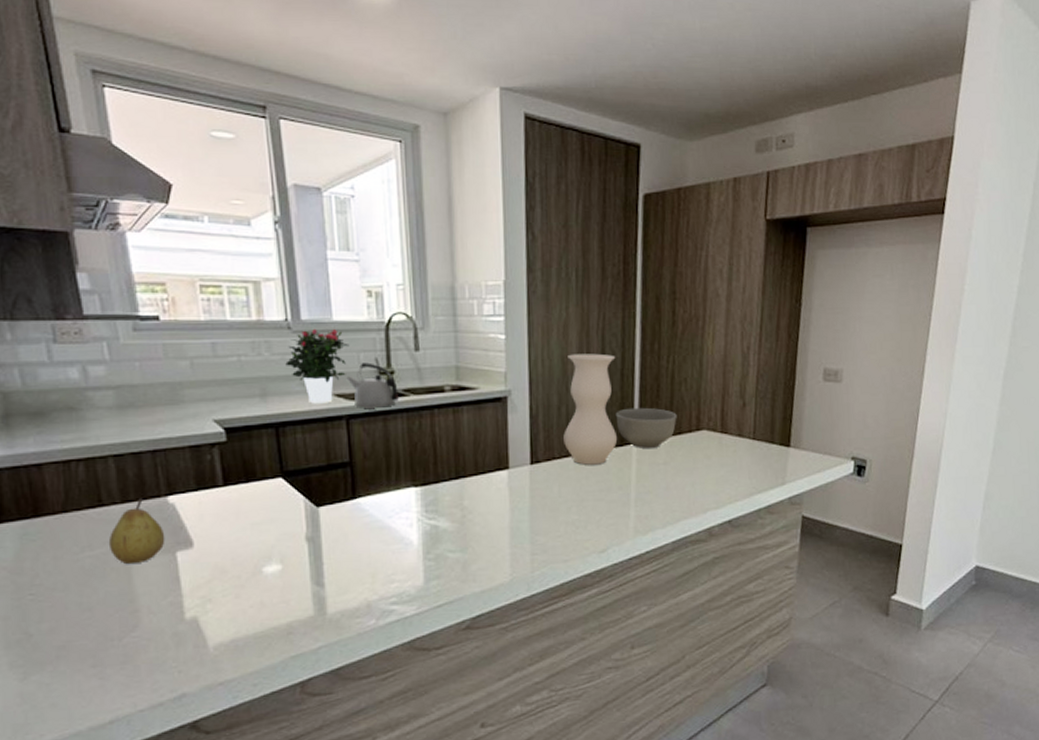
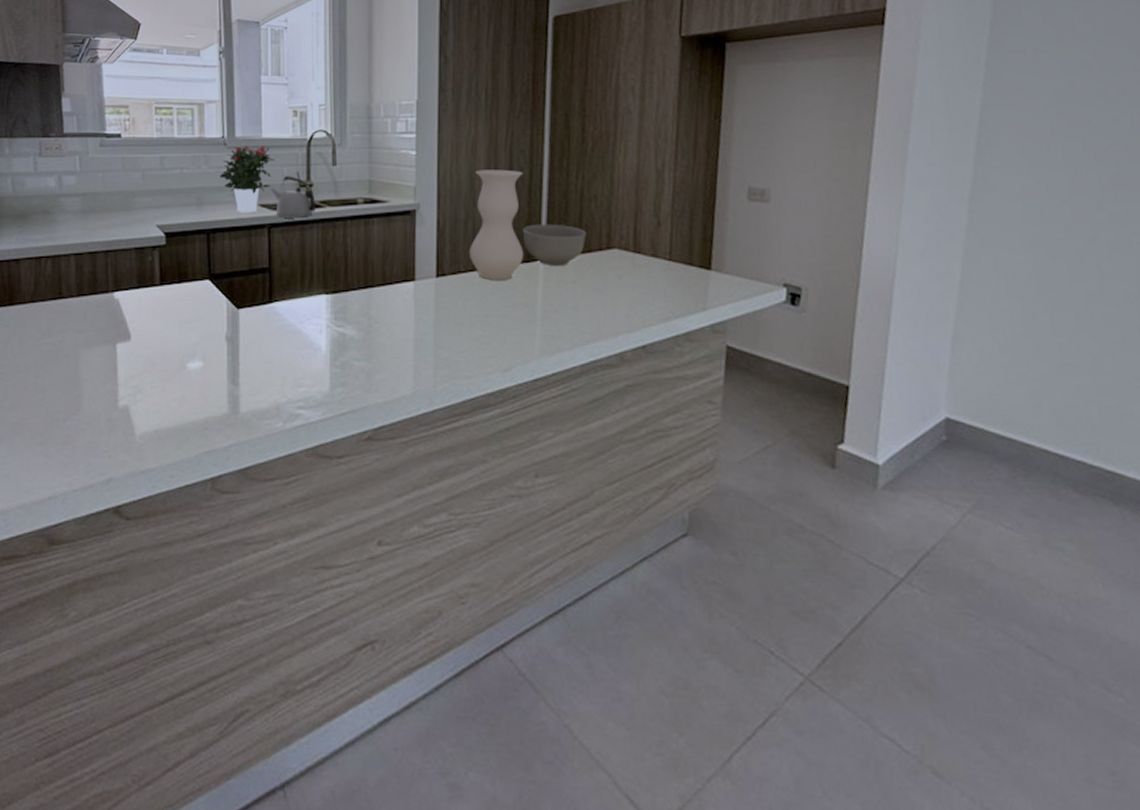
fruit: present [108,498,165,564] -> none [63,293,109,351]

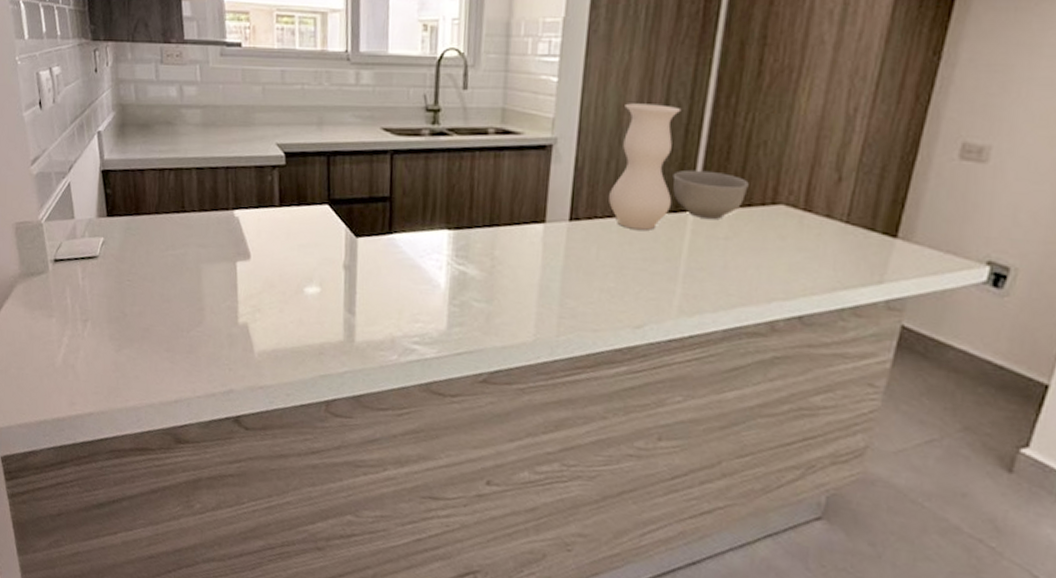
potted flower: present [219,145,275,213] -> none [342,61,401,136]
kettle: present [270,176,316,219] -> none [395,98,443,146]

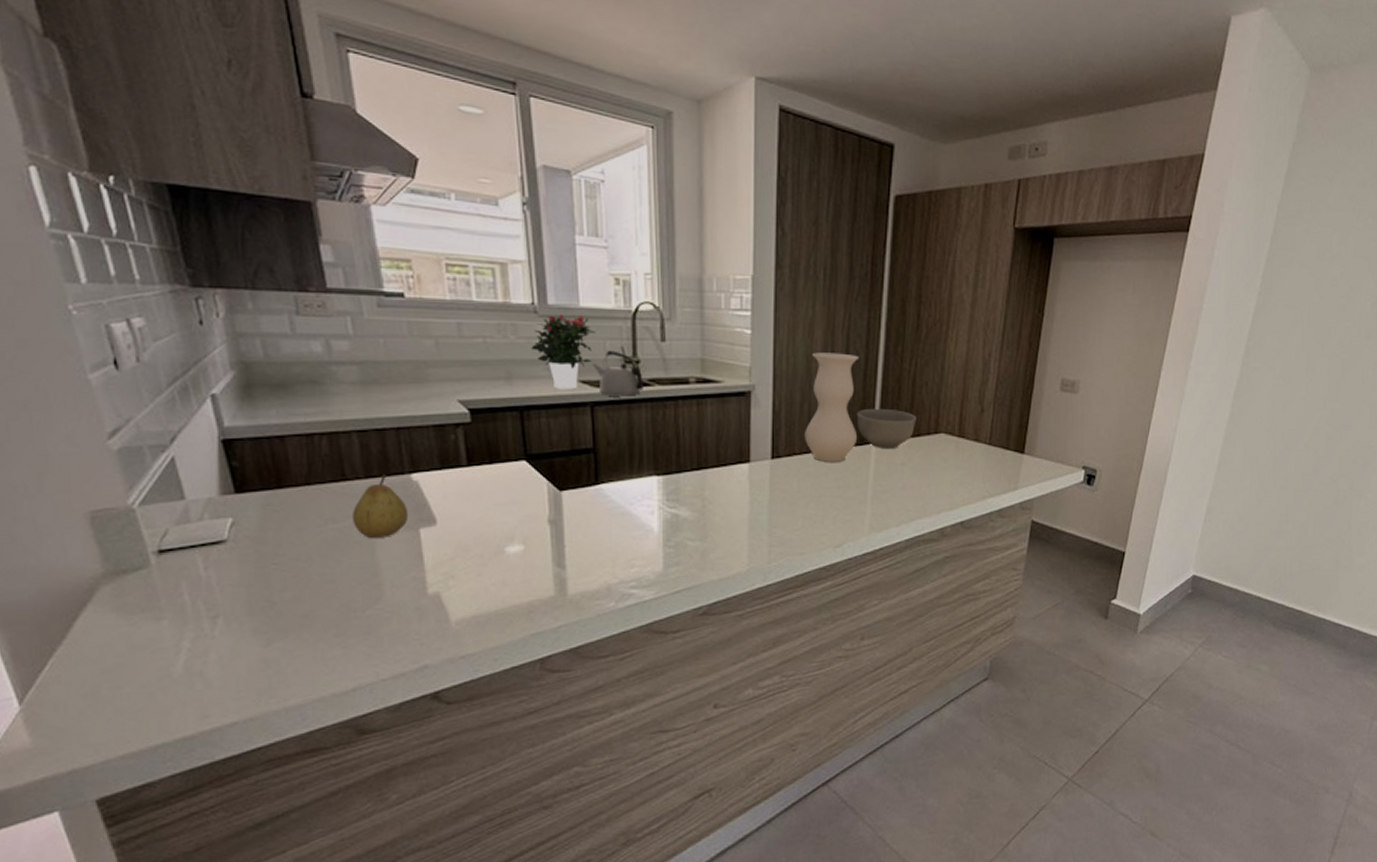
fruit: none [186,209,229,267] -> present [351,474,409,538]
potted flower: none [342,61,401,136] -> present [531,314,596,389]
kettle: none [395,98,443,146] -> present [592,350,644,397]

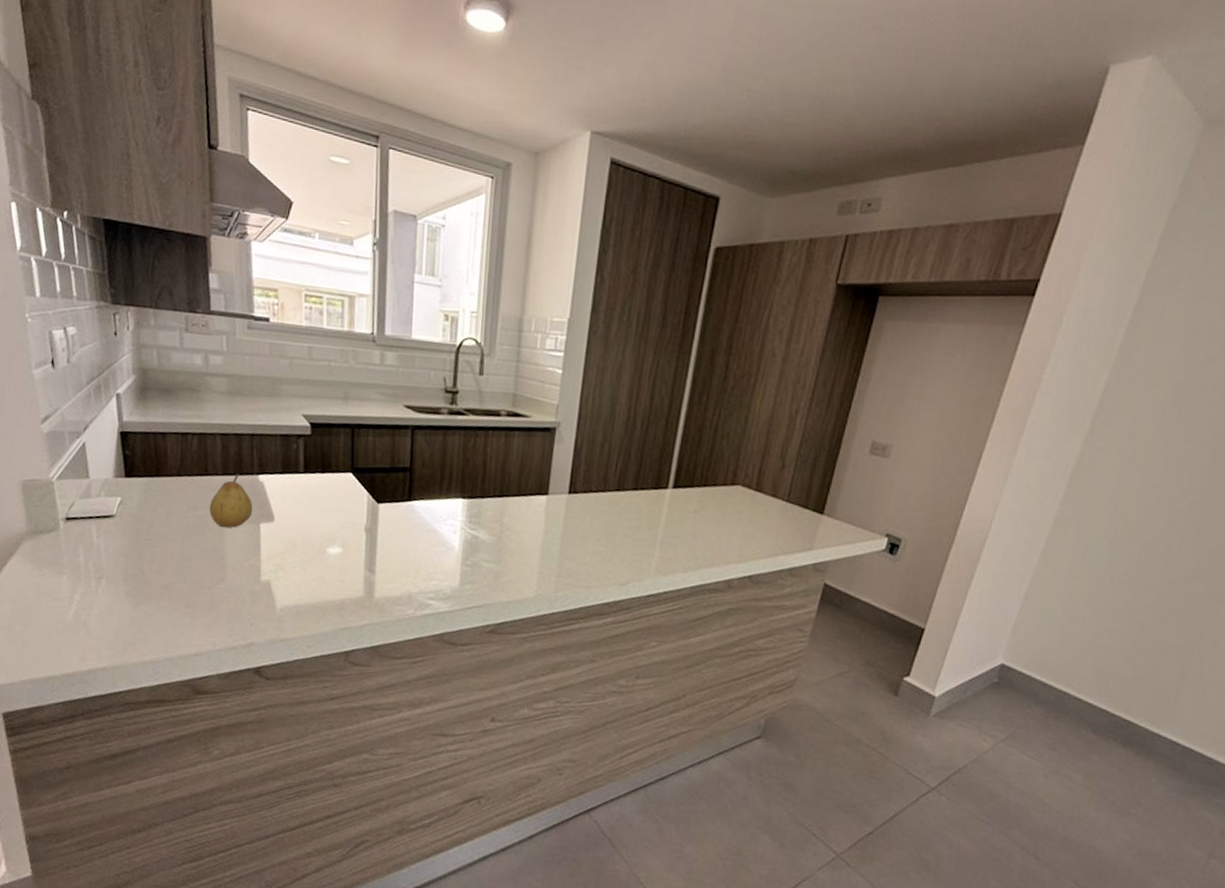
potted flower: present [531,314,596,389] -> none [367,344,423,412]
kettle: present [592,350,644,397] -> none [416,380,460,424]
vase: present [805,352,860,462] -> none [602,395,664,504]
bowl: present [856,408,917,448] -> none [654,454,715,496]

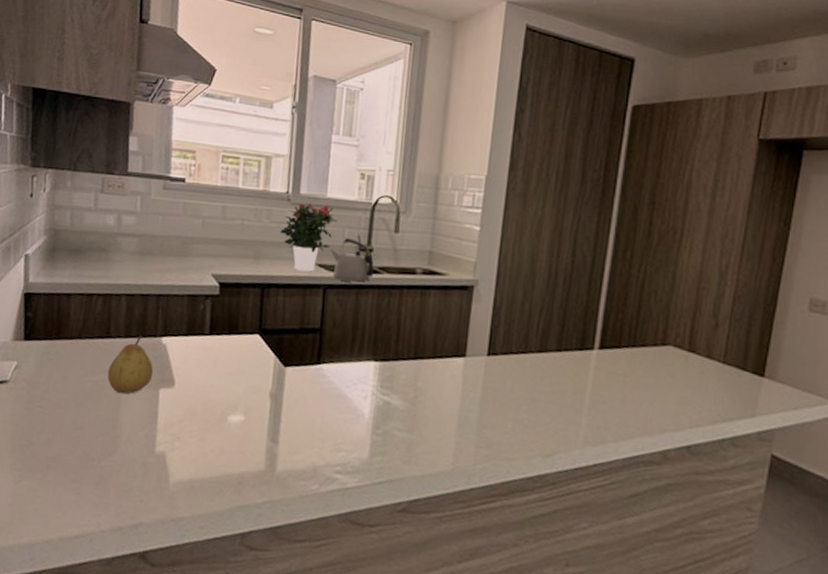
potted flower: none [367,344,423,412] -> present [280,203,338,271]
kettle: none [416,380,460,424] -> present [330,238,374,282]

